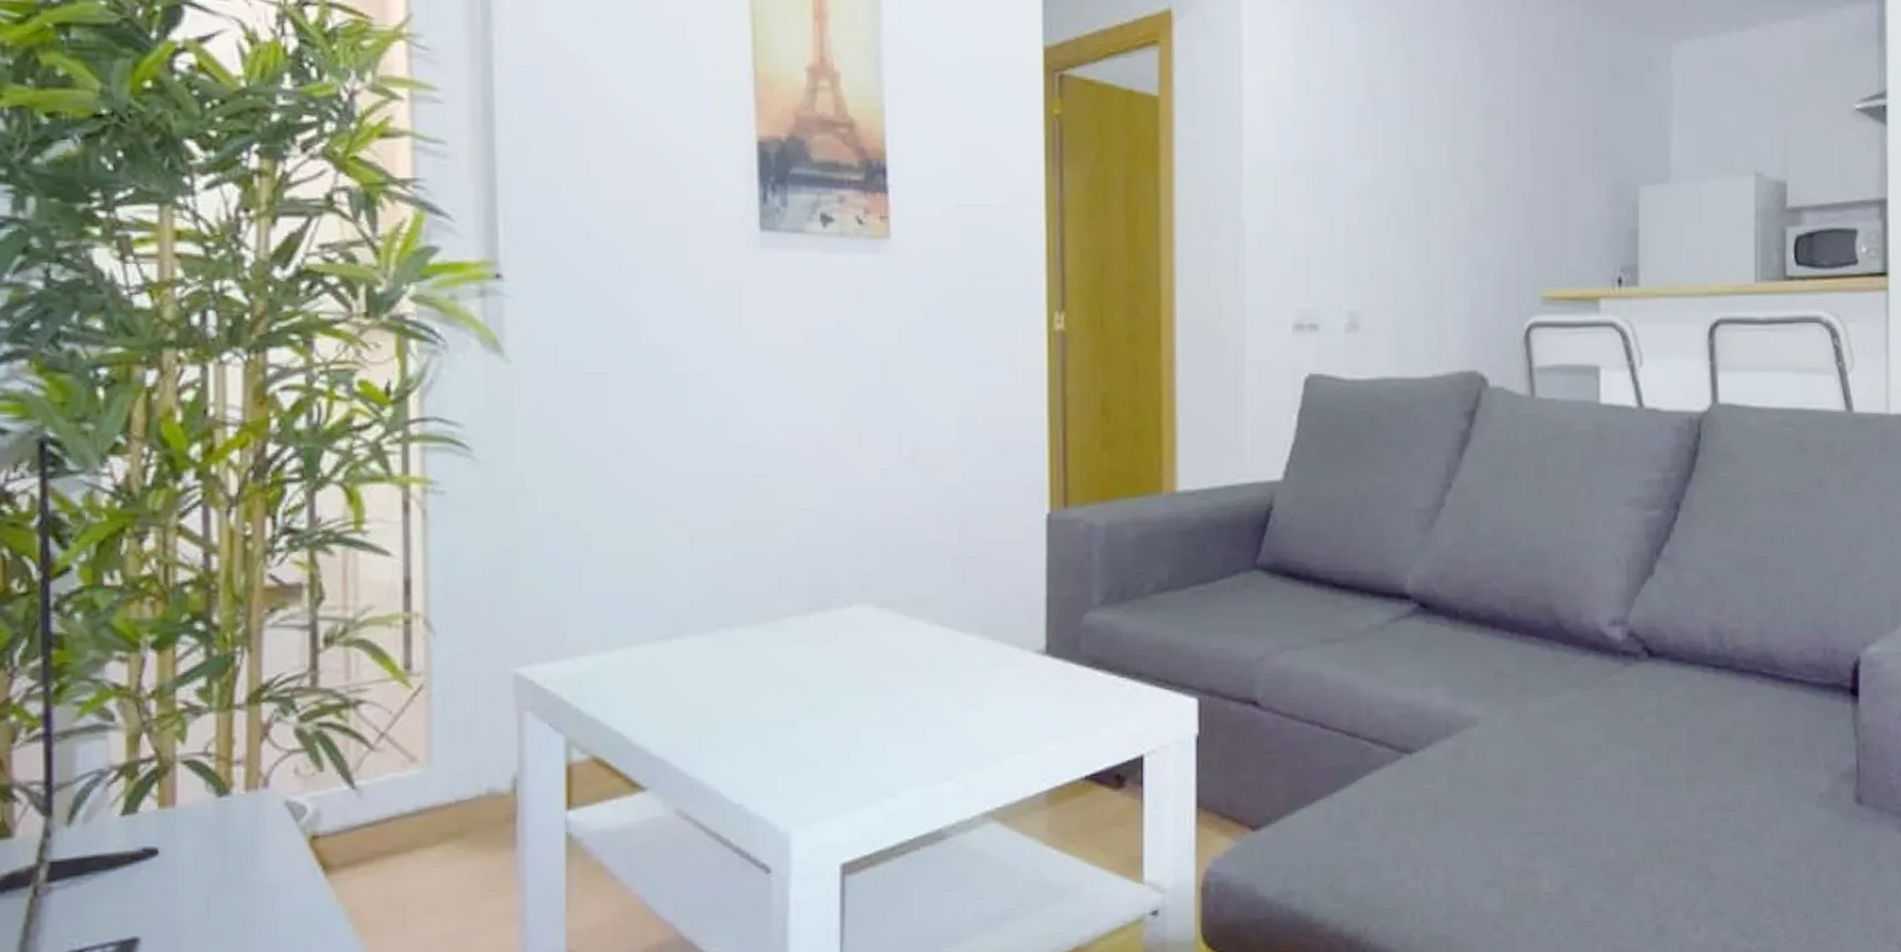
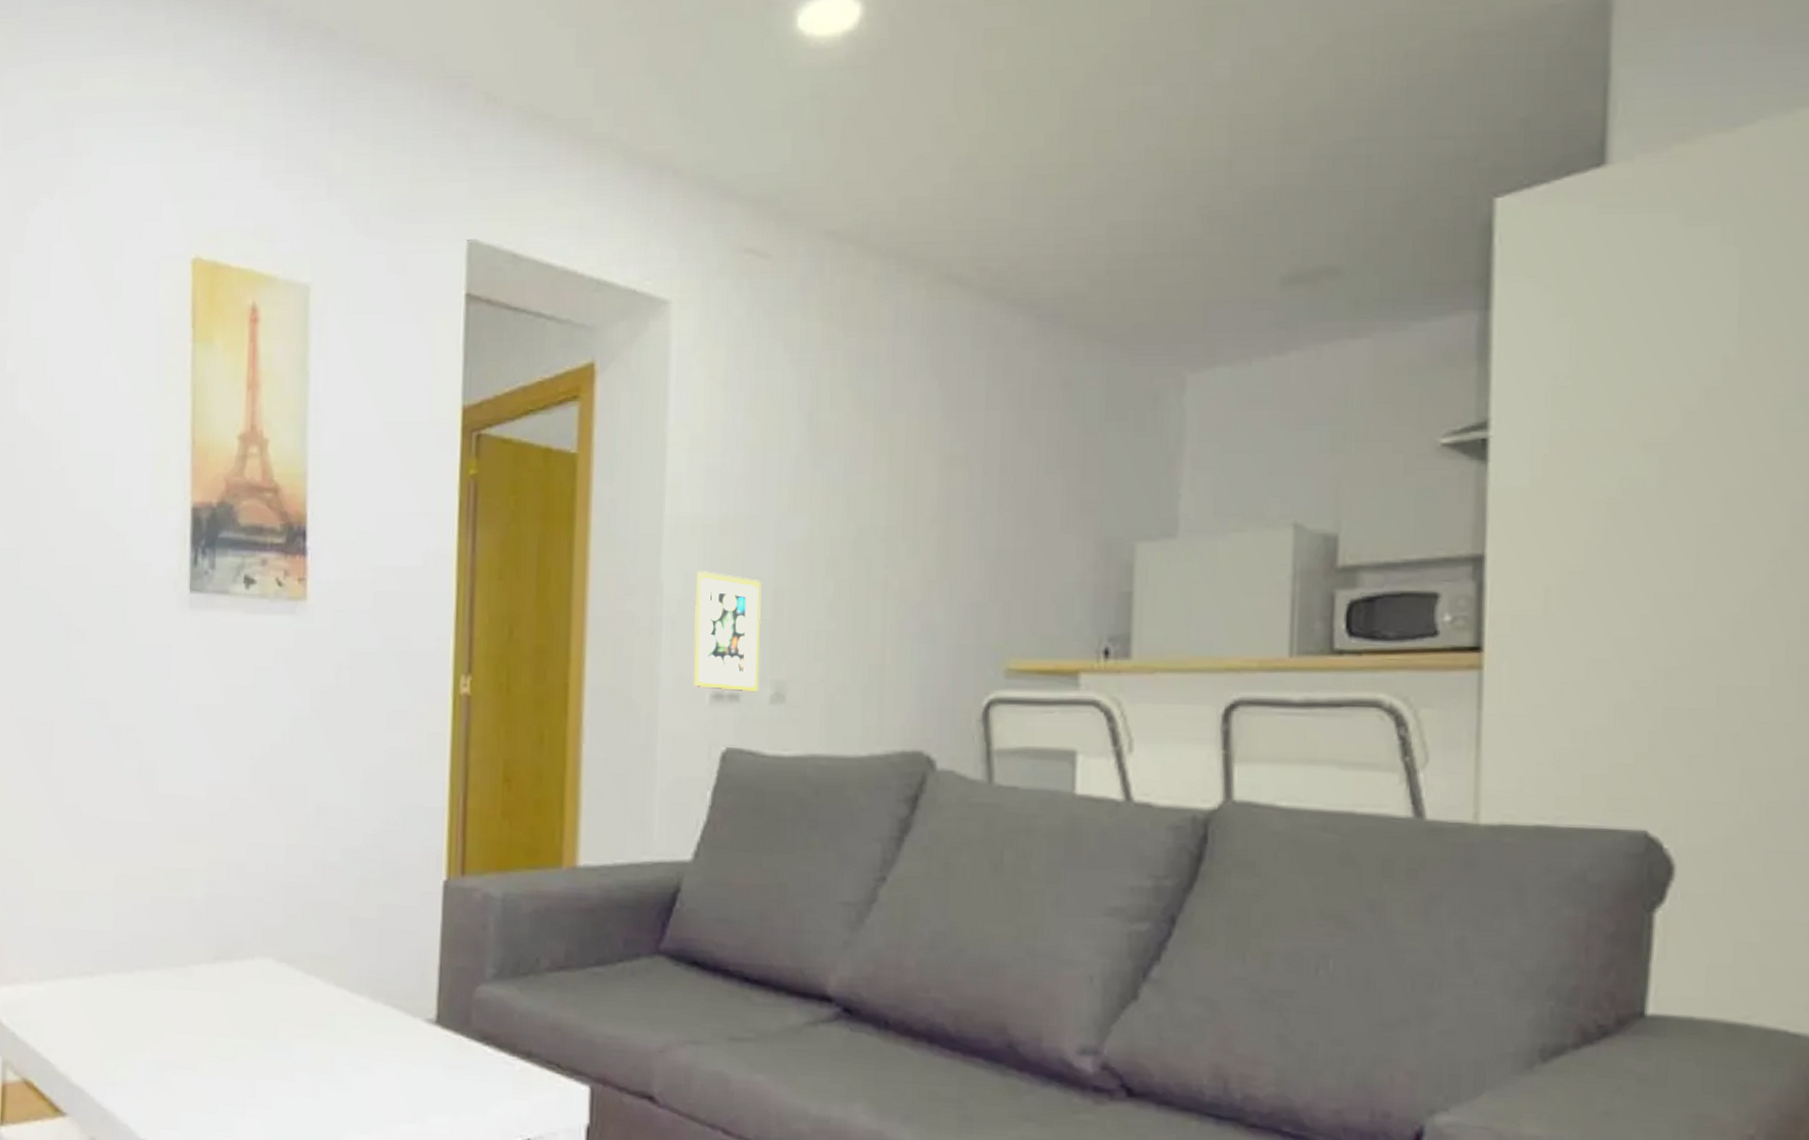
picture frame: none [1274,210,1335,322] -> present [694,571,762,692]

